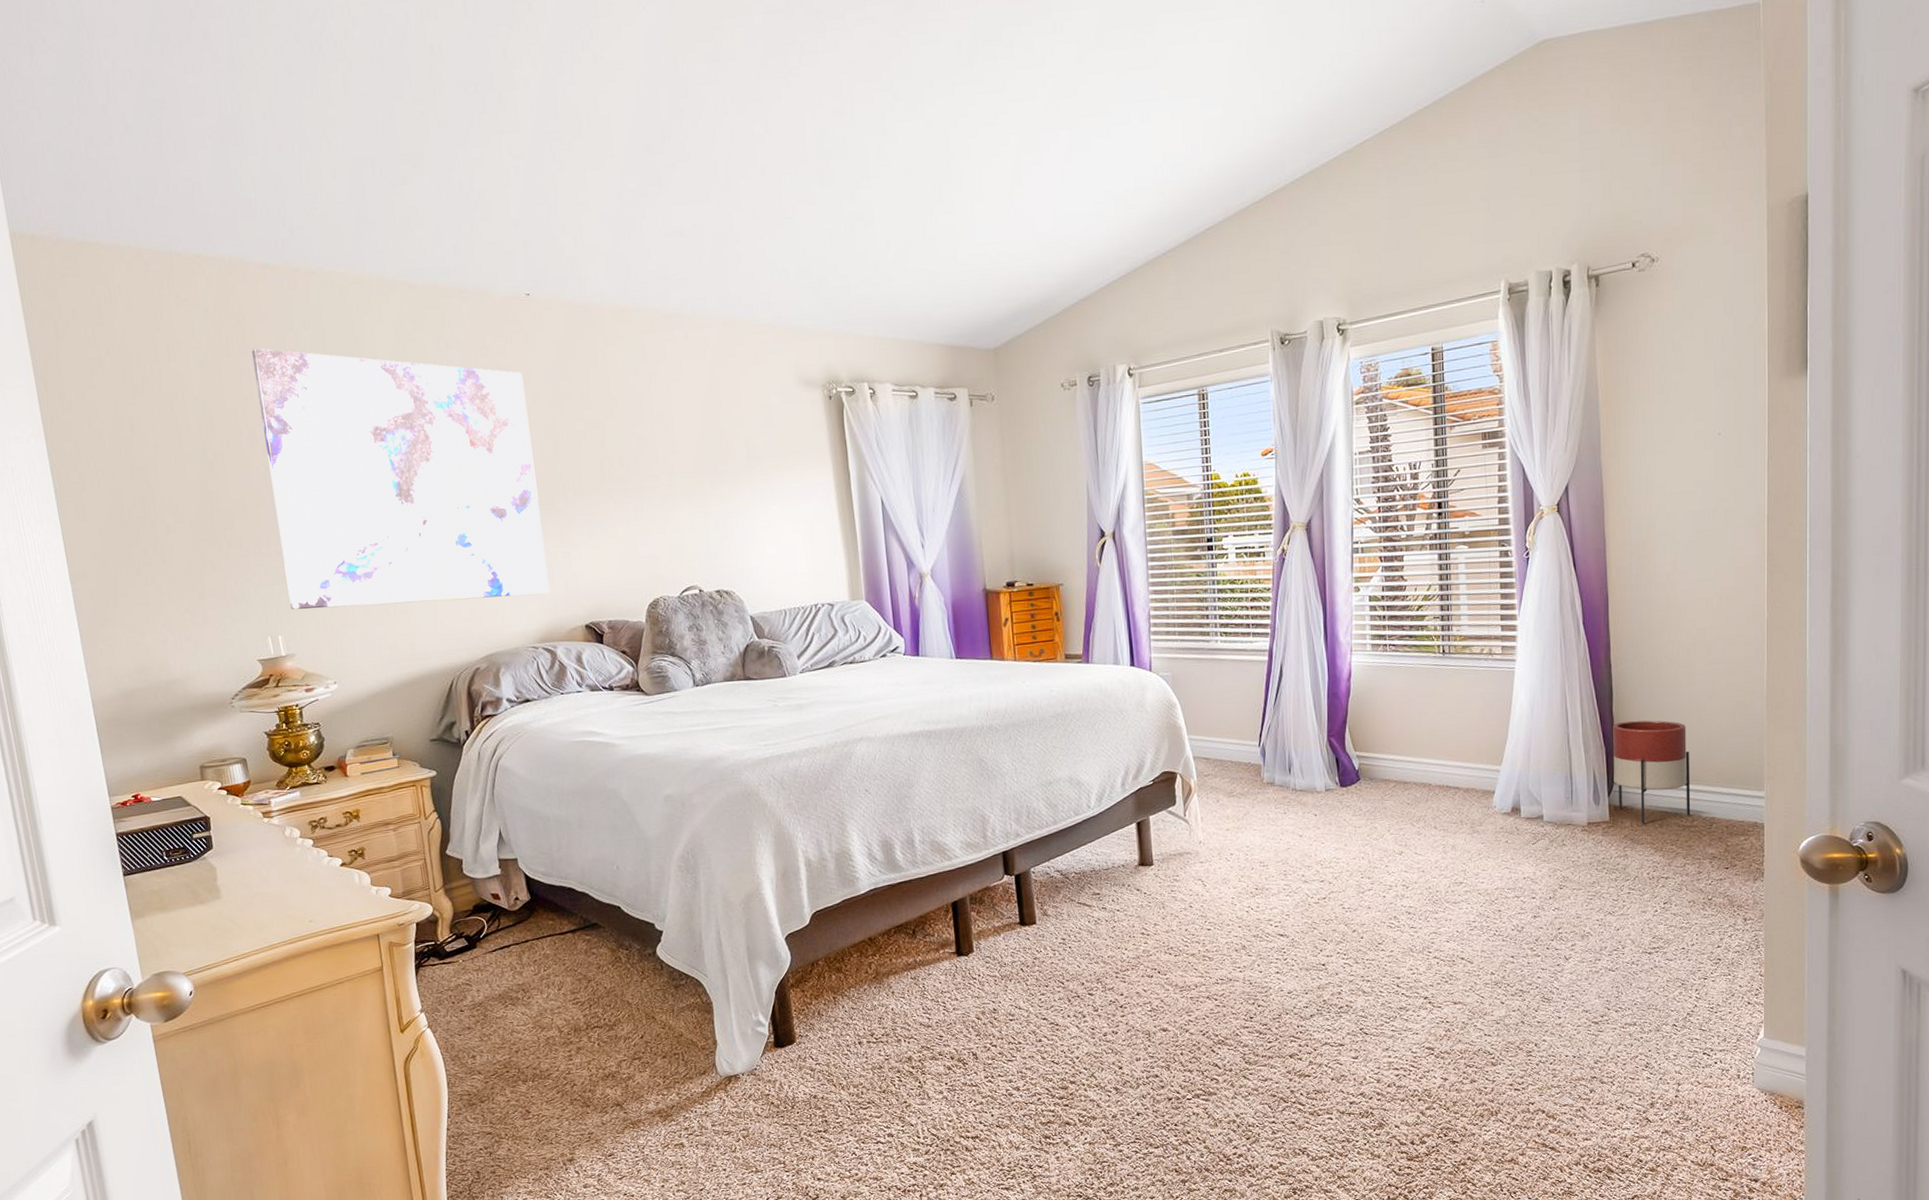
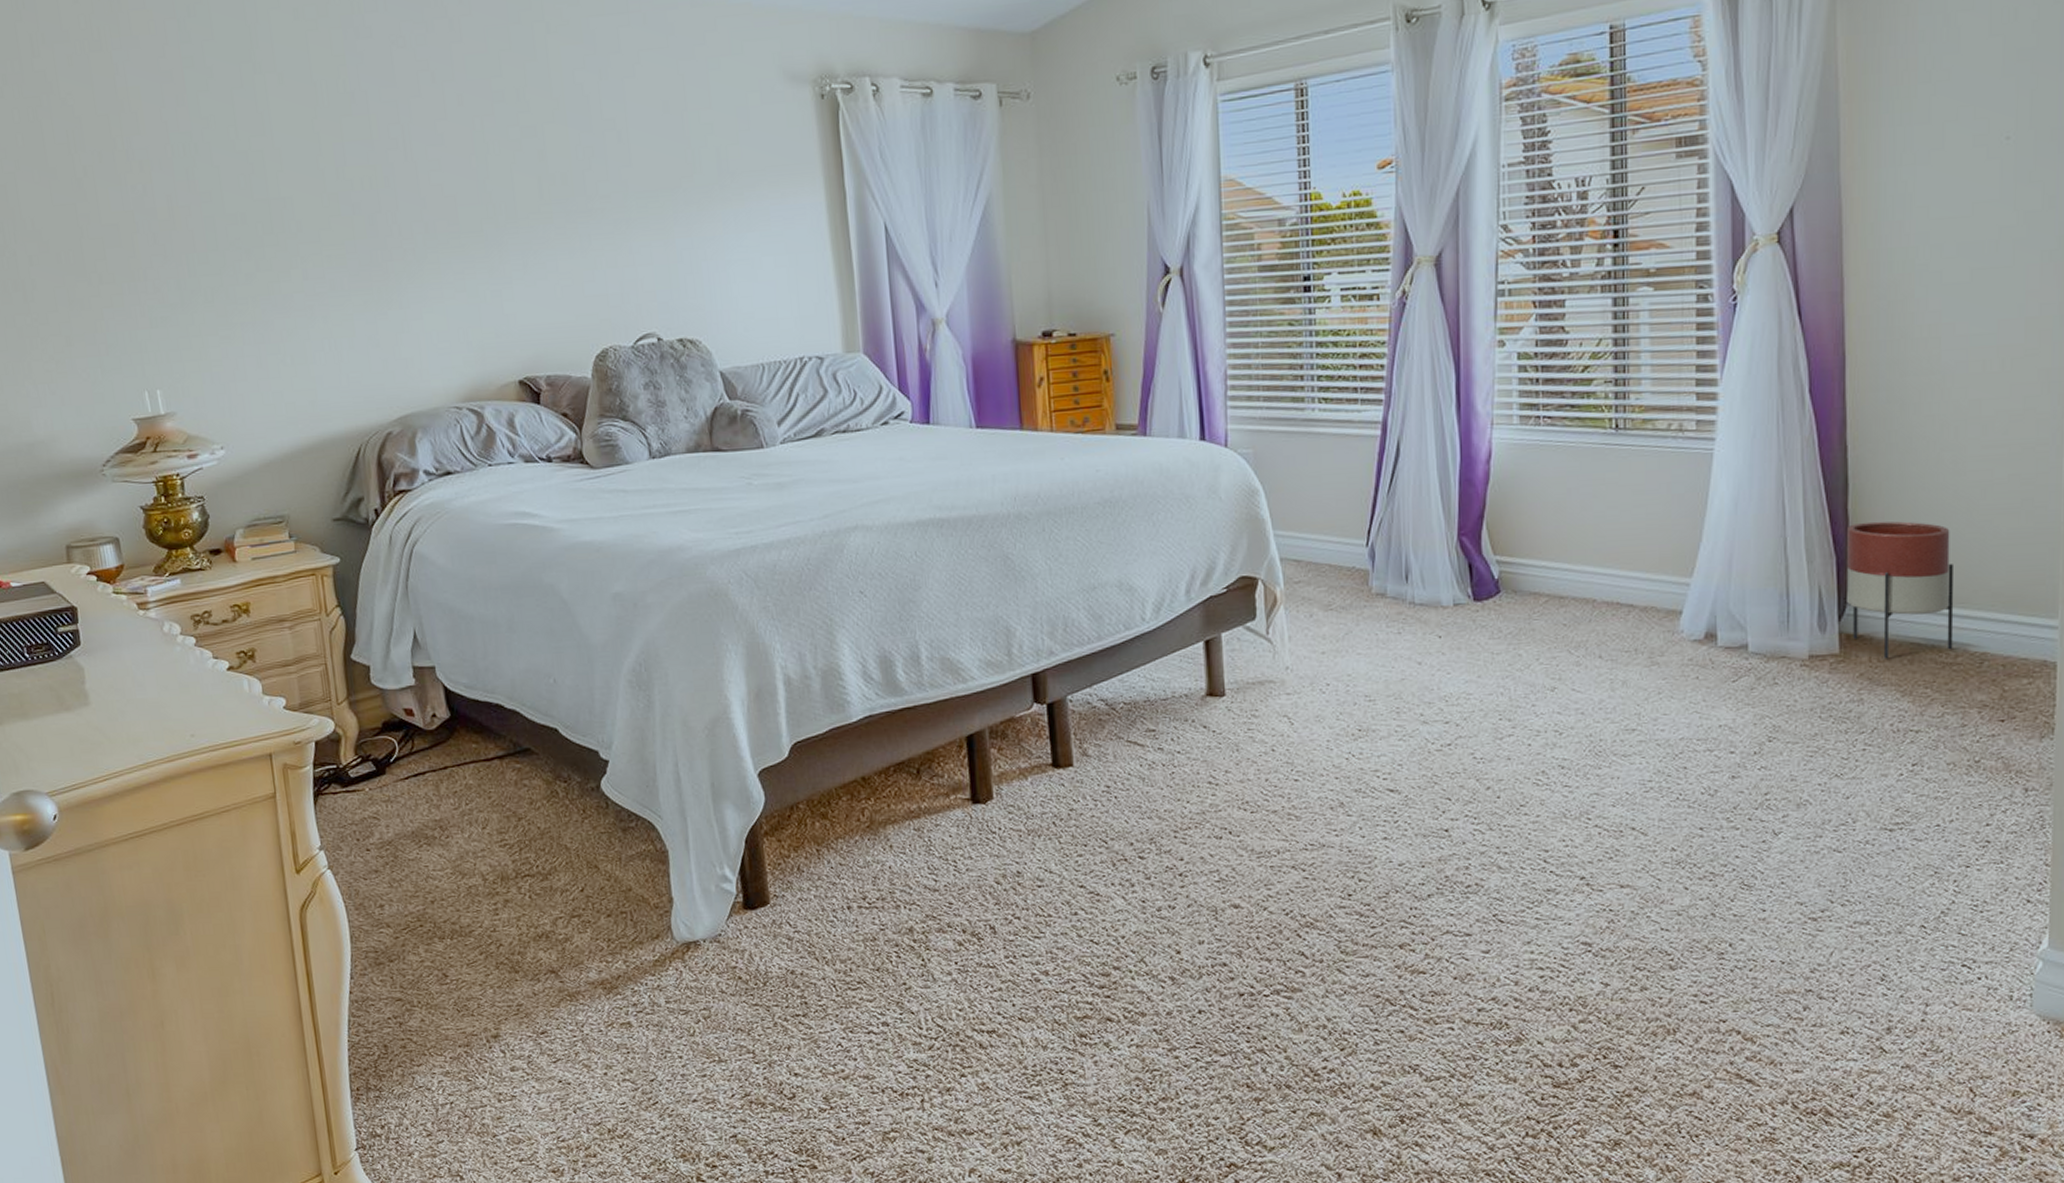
wall art: present [251,348,550,610] -> none [126,40,477,359]

